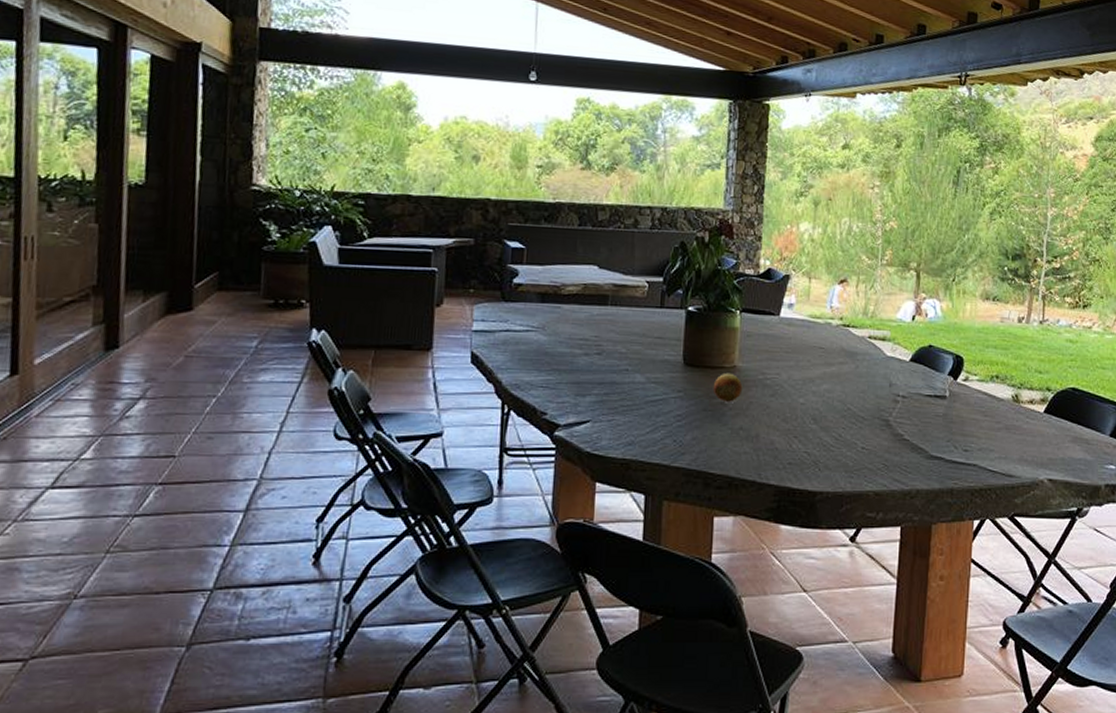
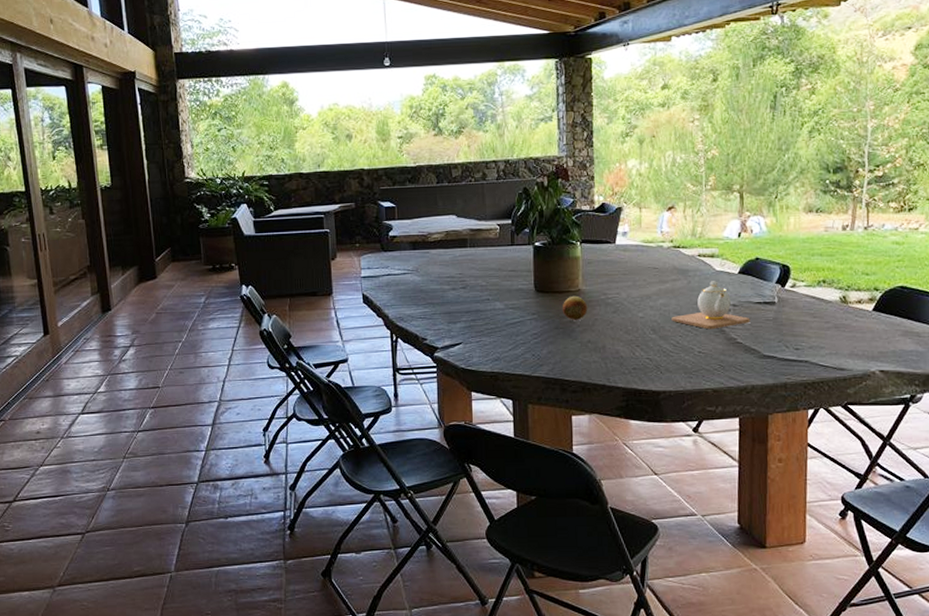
teapot: none [835,367,920,423] -> present [671,281,751,330]

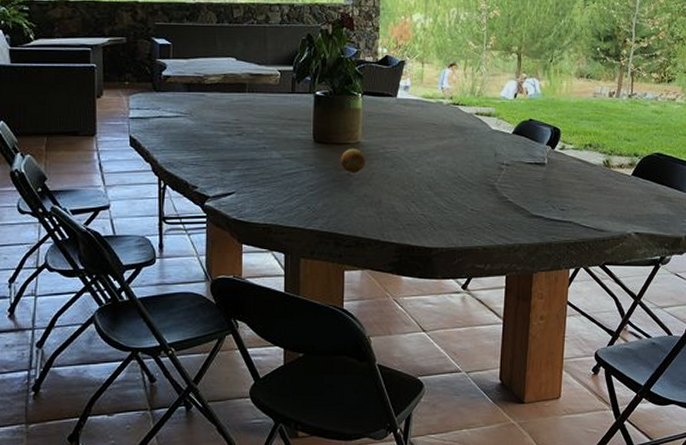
teapot: present [671,281,751,330] -> none [447,140,522,188]

